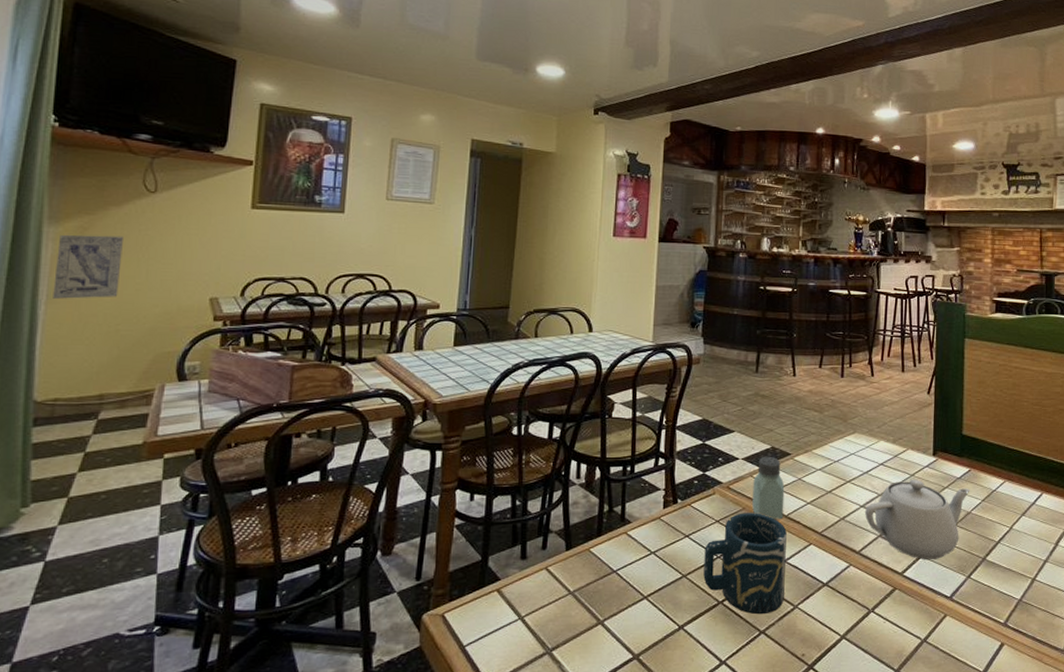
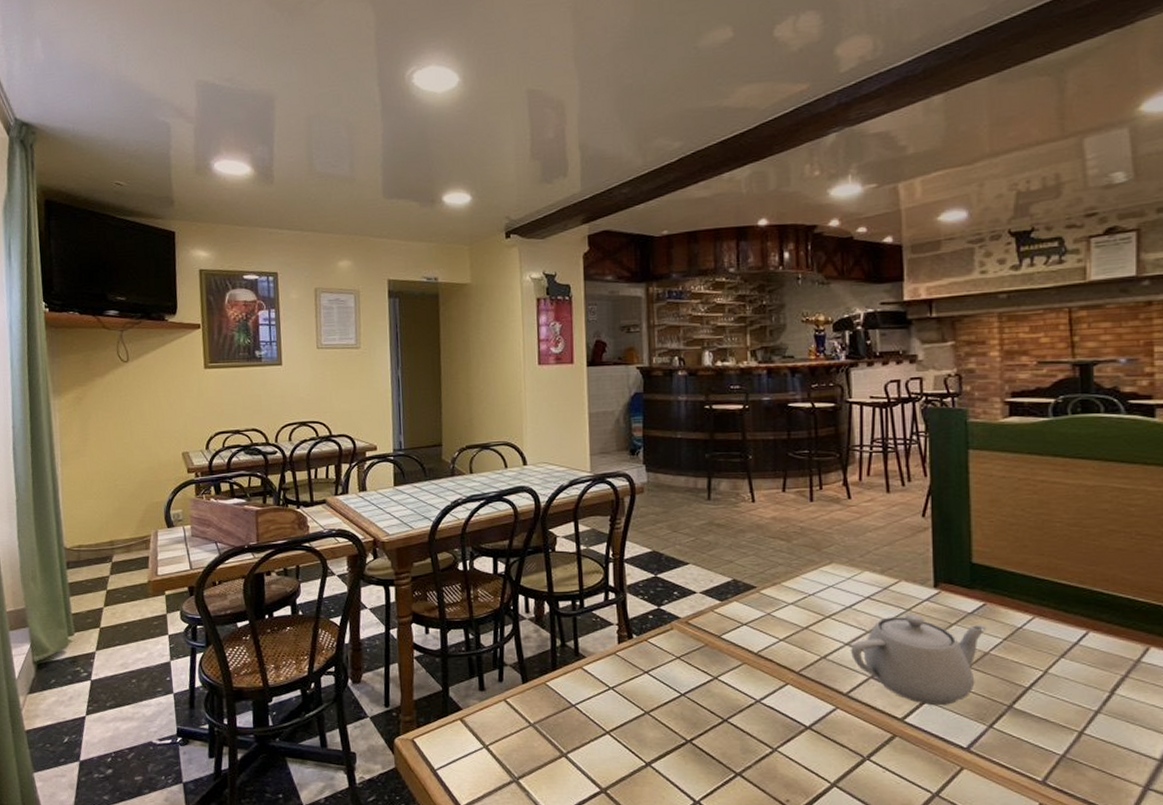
wall art: present [53,234,123,299] -> none [63,403,112,461]
cup: present [703,513,787,615] -> none [666,649,761,756]
saltshaker: present [752,456,785,520] -> none [715,589,753,657]

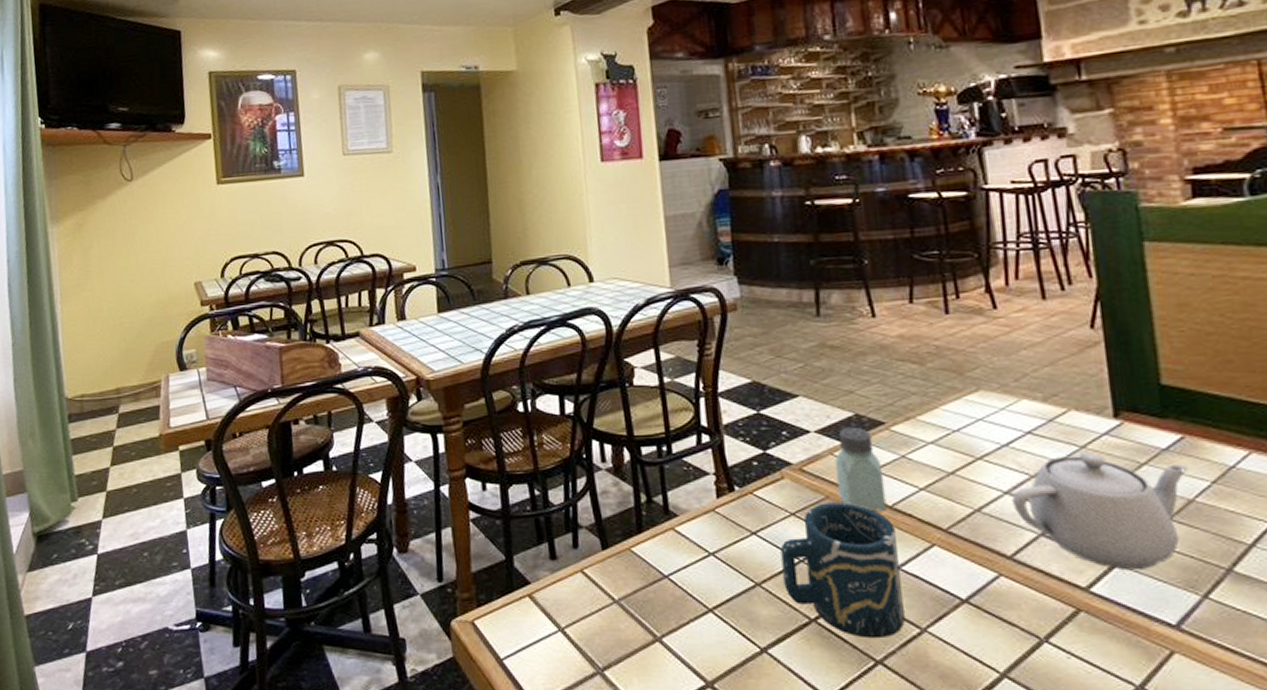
cup: none [666,649,761,756] -> present [780,502,905,639]
saltshaker: none [715,589,753,657] -> present [835,426,887,512]

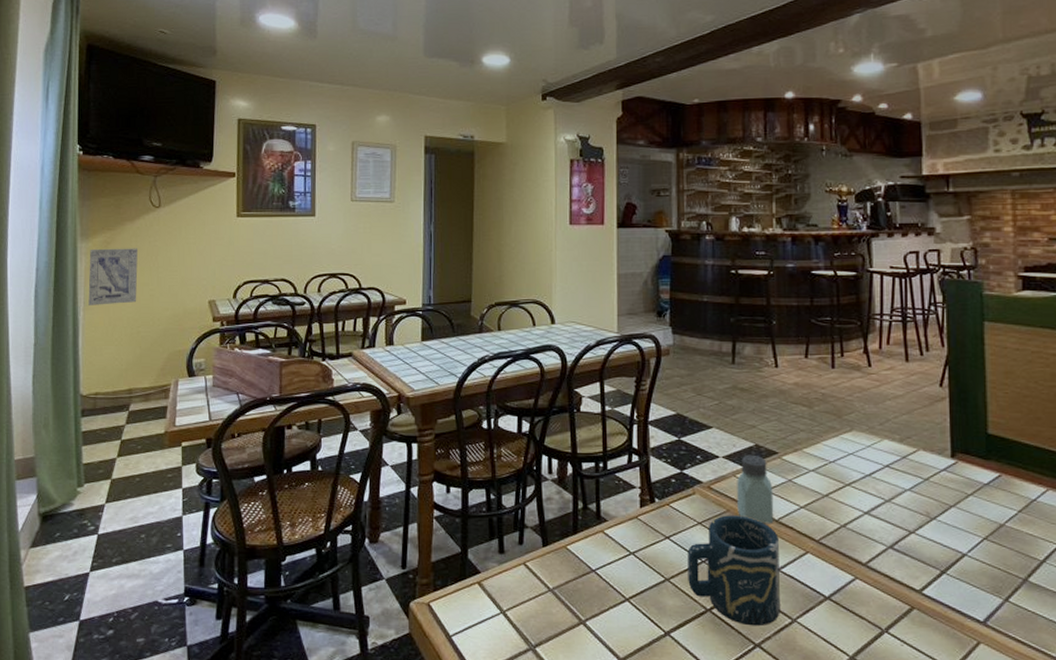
wall art: none [62,228,117,297] -> present [88,248,138,305]
teapot: present [1011,452,1188,569] -> none [869,484,1002,577]

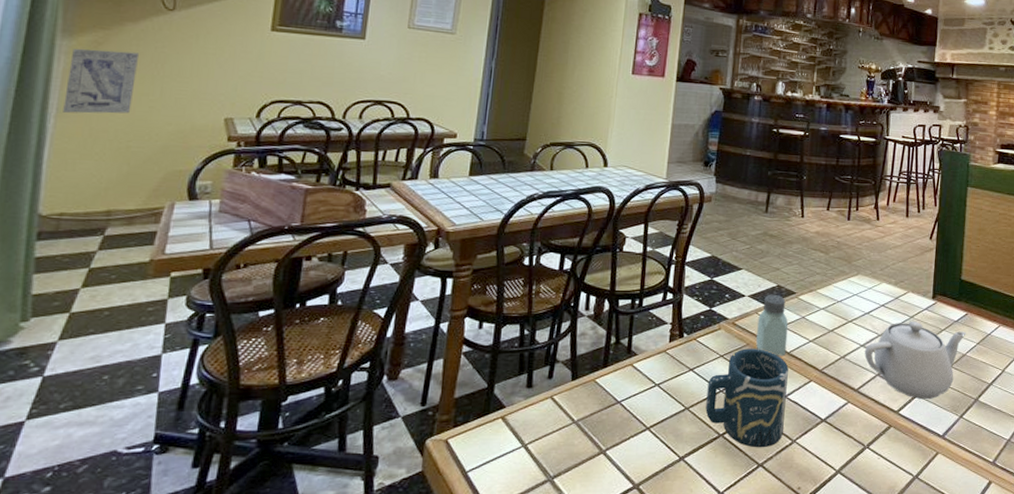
teapot: none [869,484,1002,577] -> present [864,321,966,399]

